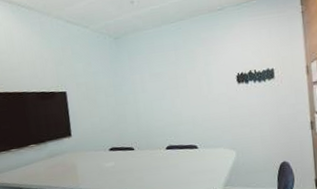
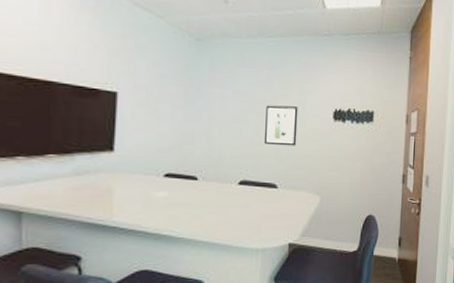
wall art: none [178,77,209,114] -> present [263,105,298,146]

